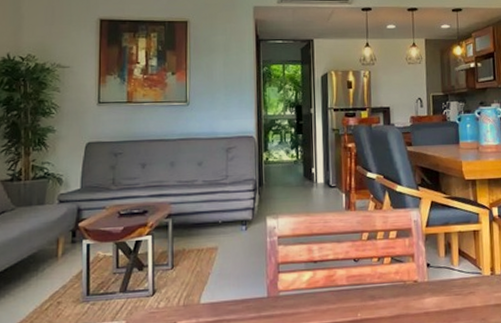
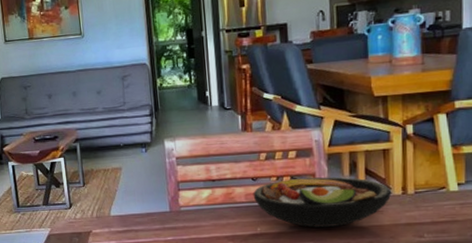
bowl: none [354,257,482,311] -> present [253,177,392,228]

